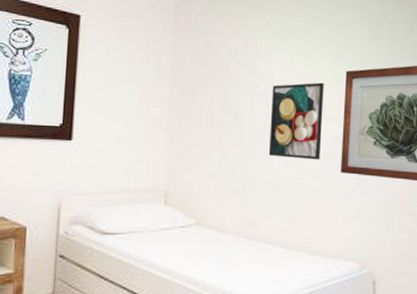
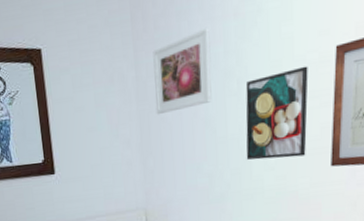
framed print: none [188,32,244,100] -> present [153,27,212,115]

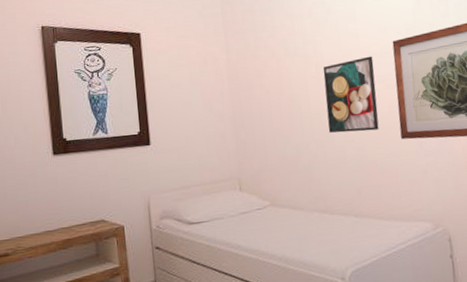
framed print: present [153,27,212,115] -> none [241,22,295,93]

